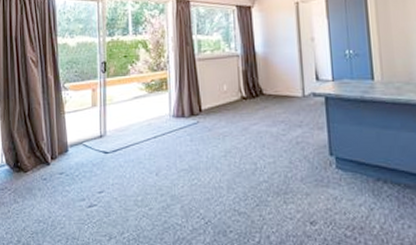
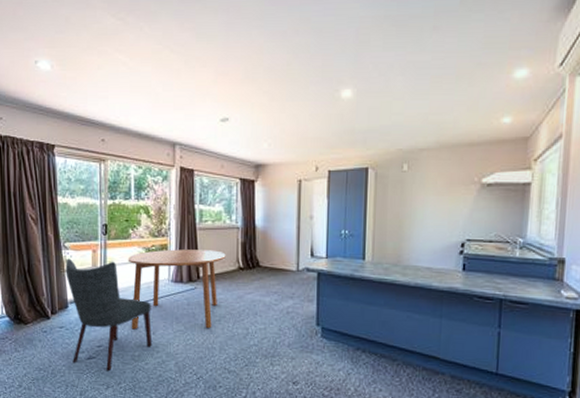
chair: none [65,99,155,219] -> present [65,258,152,370]
dining table: none [127,81,227,172] -> present [128,249,226,330]

